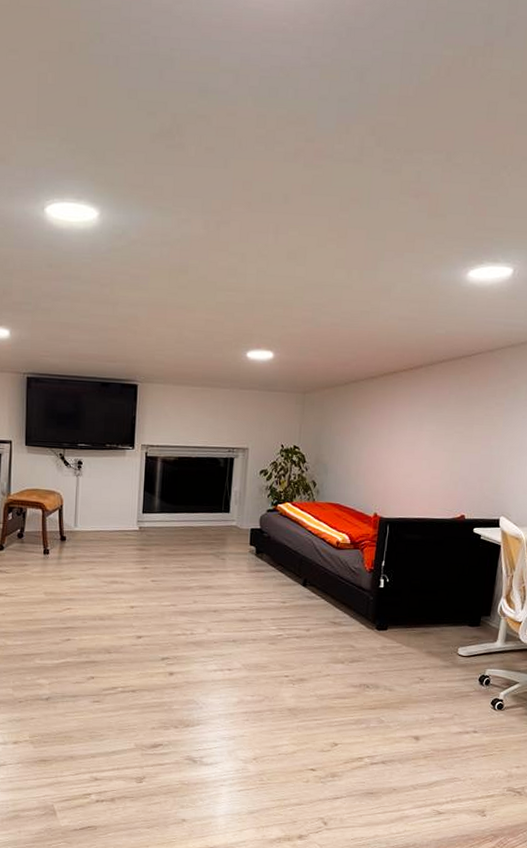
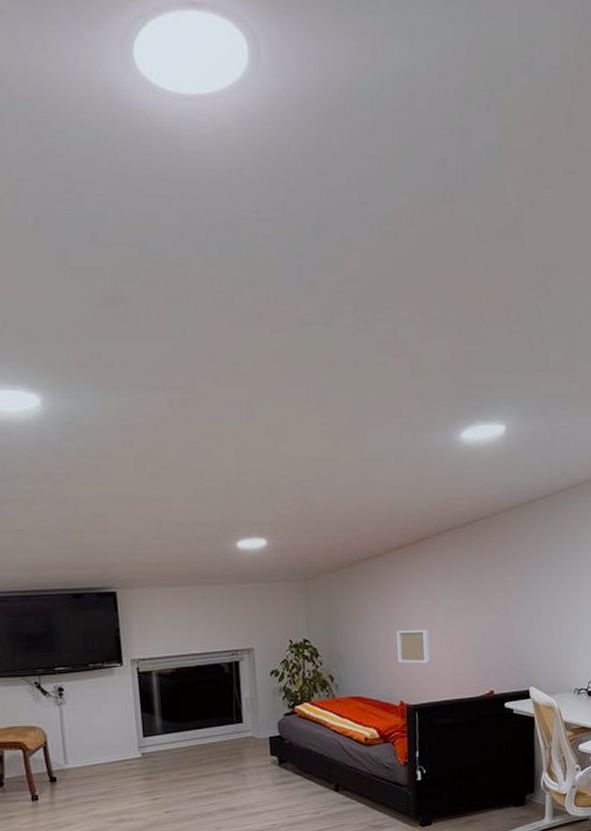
wall art: none [377,448,411,482] -> present [396,629,431,664]

